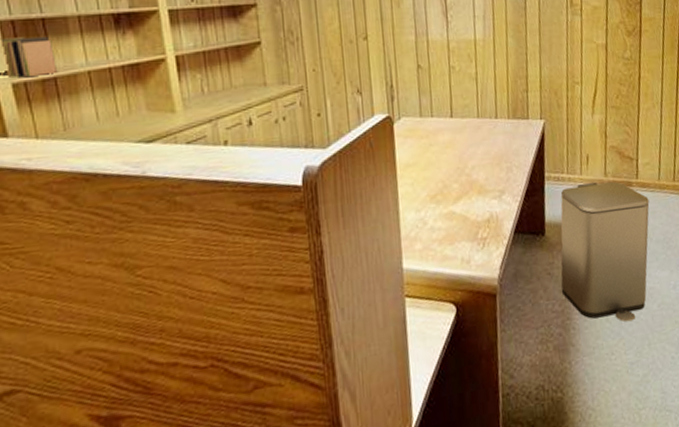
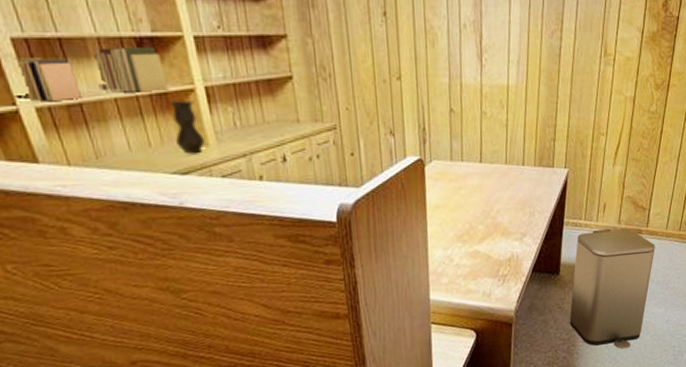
books: none [73,21,140,66] -> present [94,46,168,94]
vase: none [139,69,172,122] -> present [168,100,205,155]

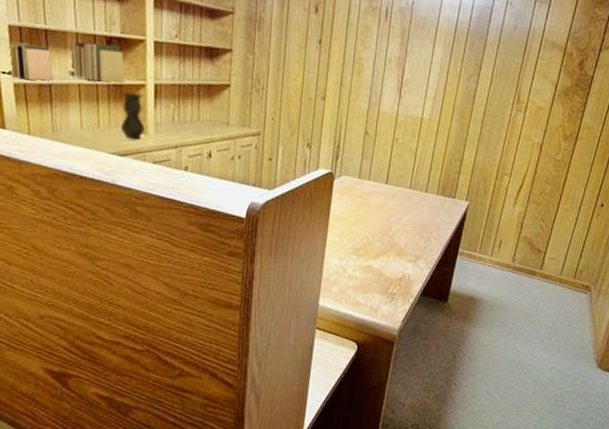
pedal bin: present [570,229,655,349] -> none [452,265,548,389]

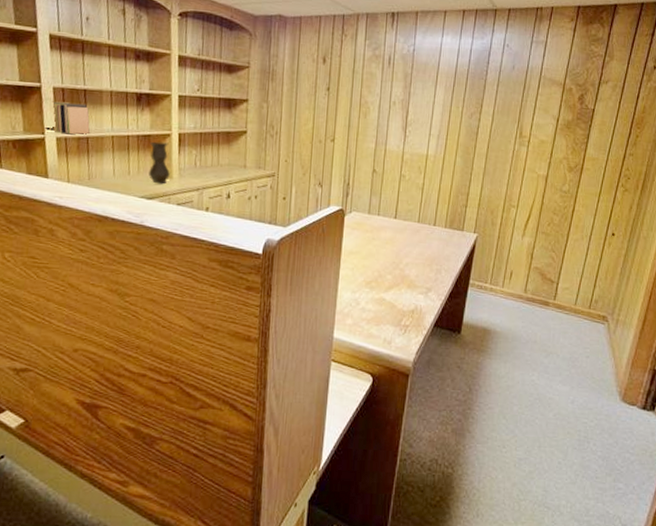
books: present [68,42,124,84] -> none [103,99,152,135]

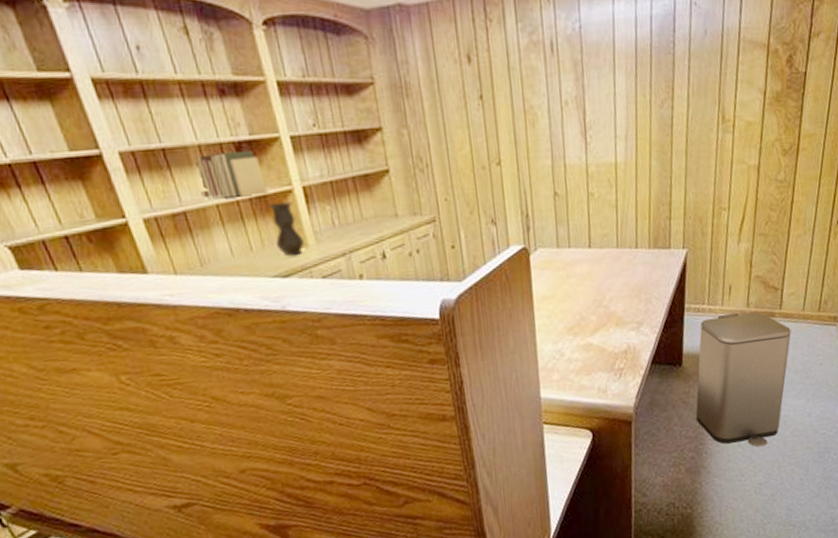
books: present [44,101,90,135] -> none [122,168,186,213]
books: none [103,99,152,135] -> present [196,149,267,199]
pedal bin: none [468,296,562,423] -> present [696,312,791,447]

